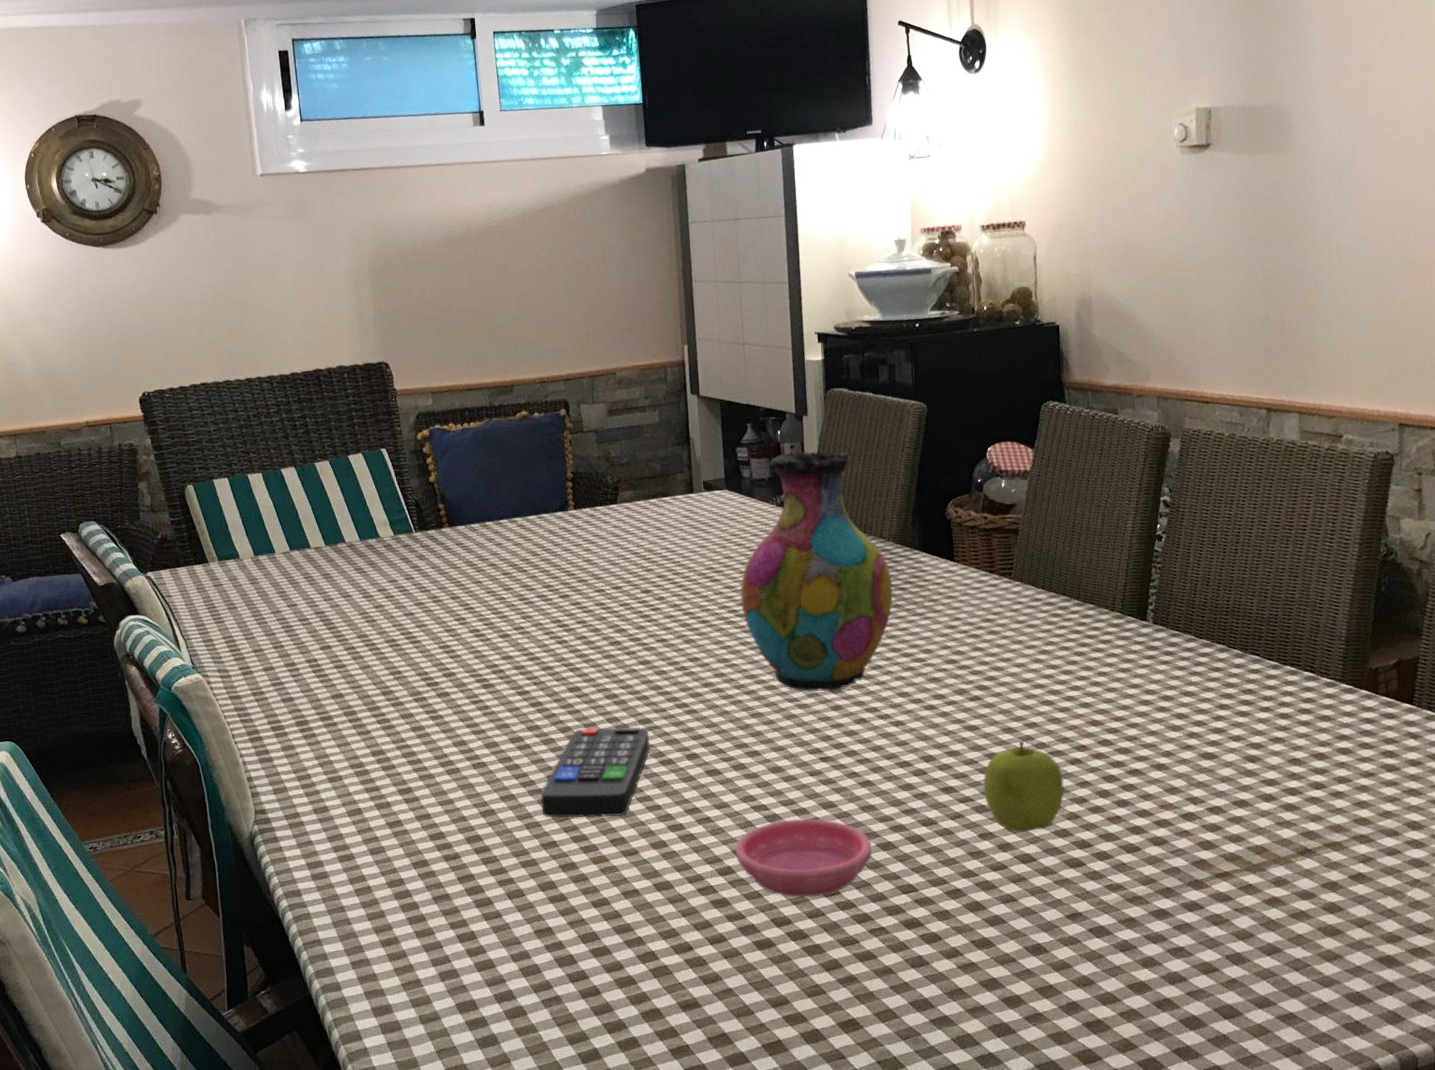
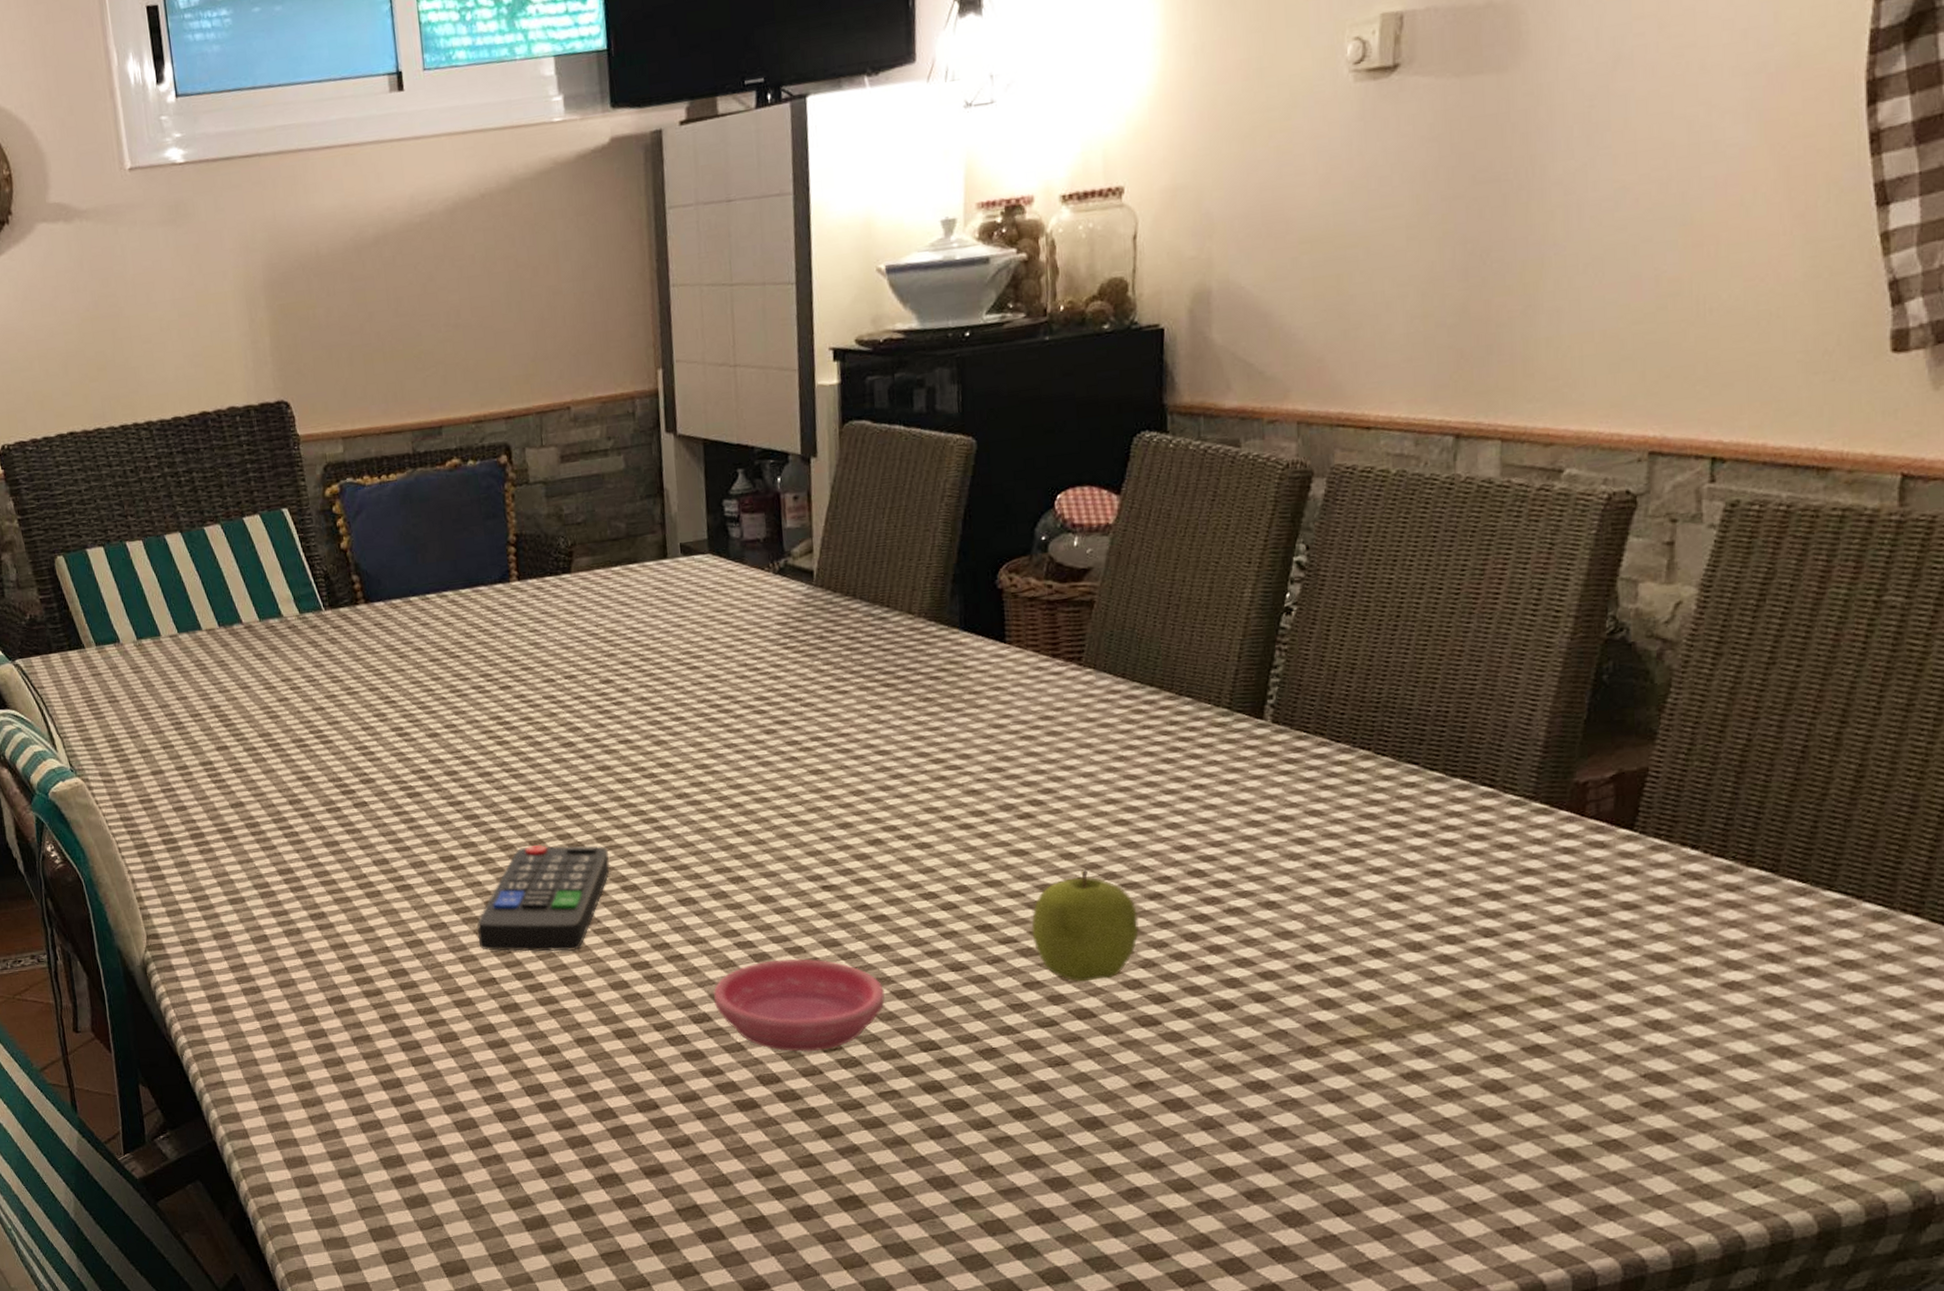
vase: present [739,451,893,692] -> none [724,502,923,807]

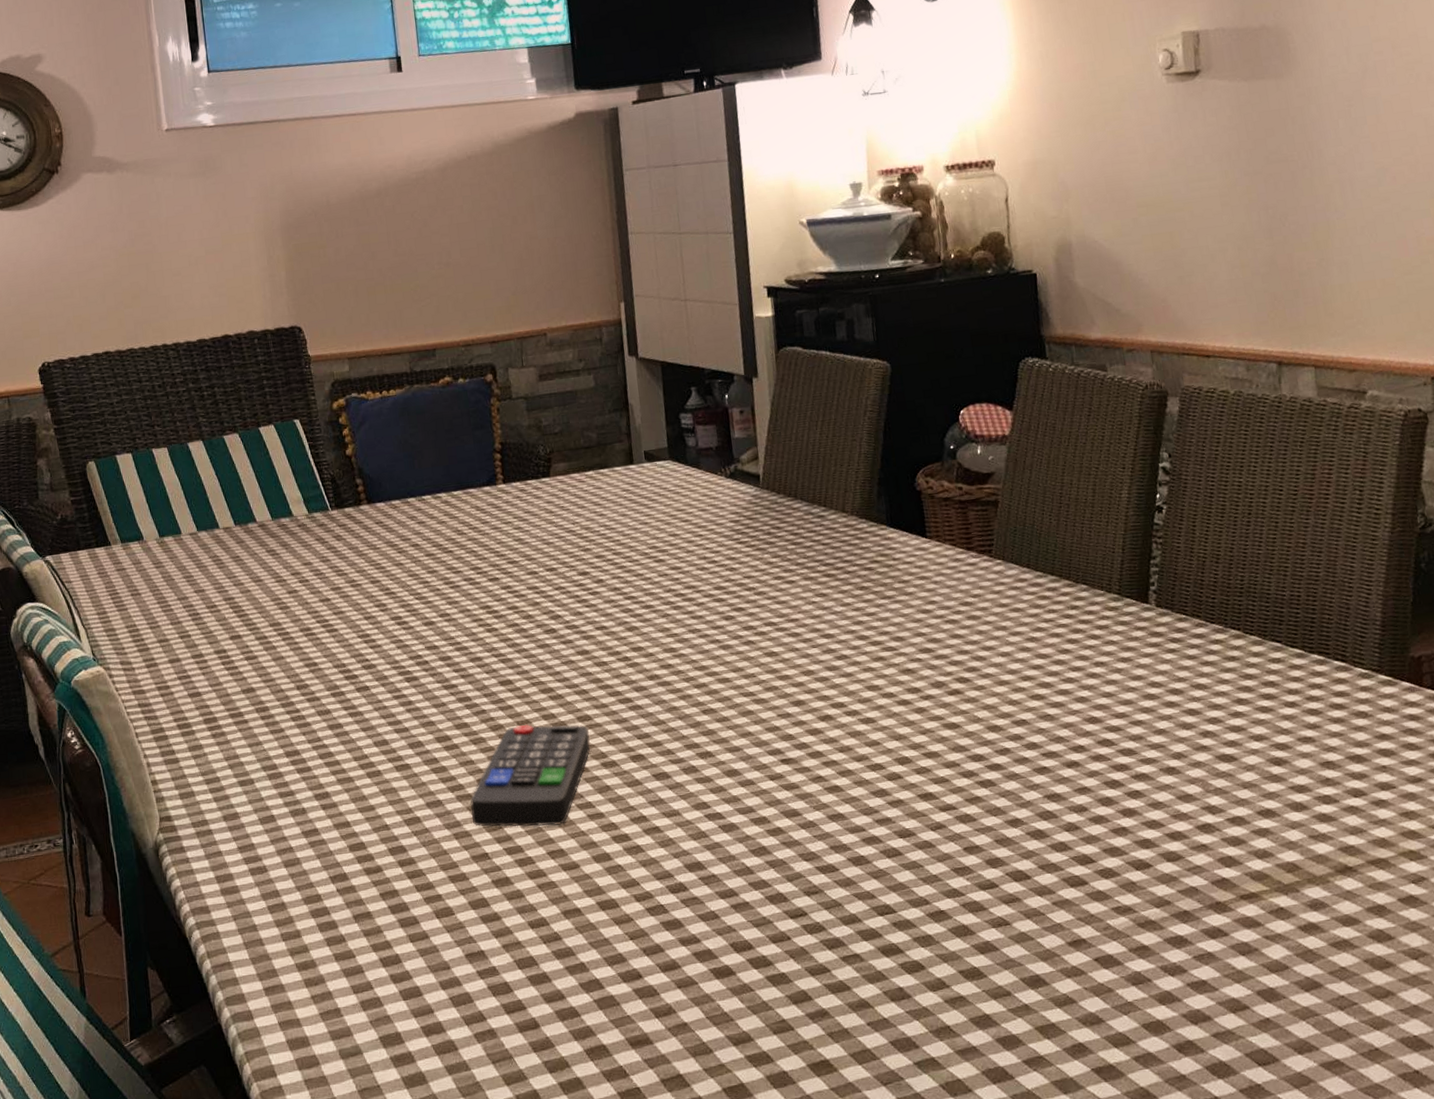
saucer: present [713,958,885,1052] -> none [687,828,843,919]
fruit: present [1031,869,1139,982] -> none [967,740,1061,846]

